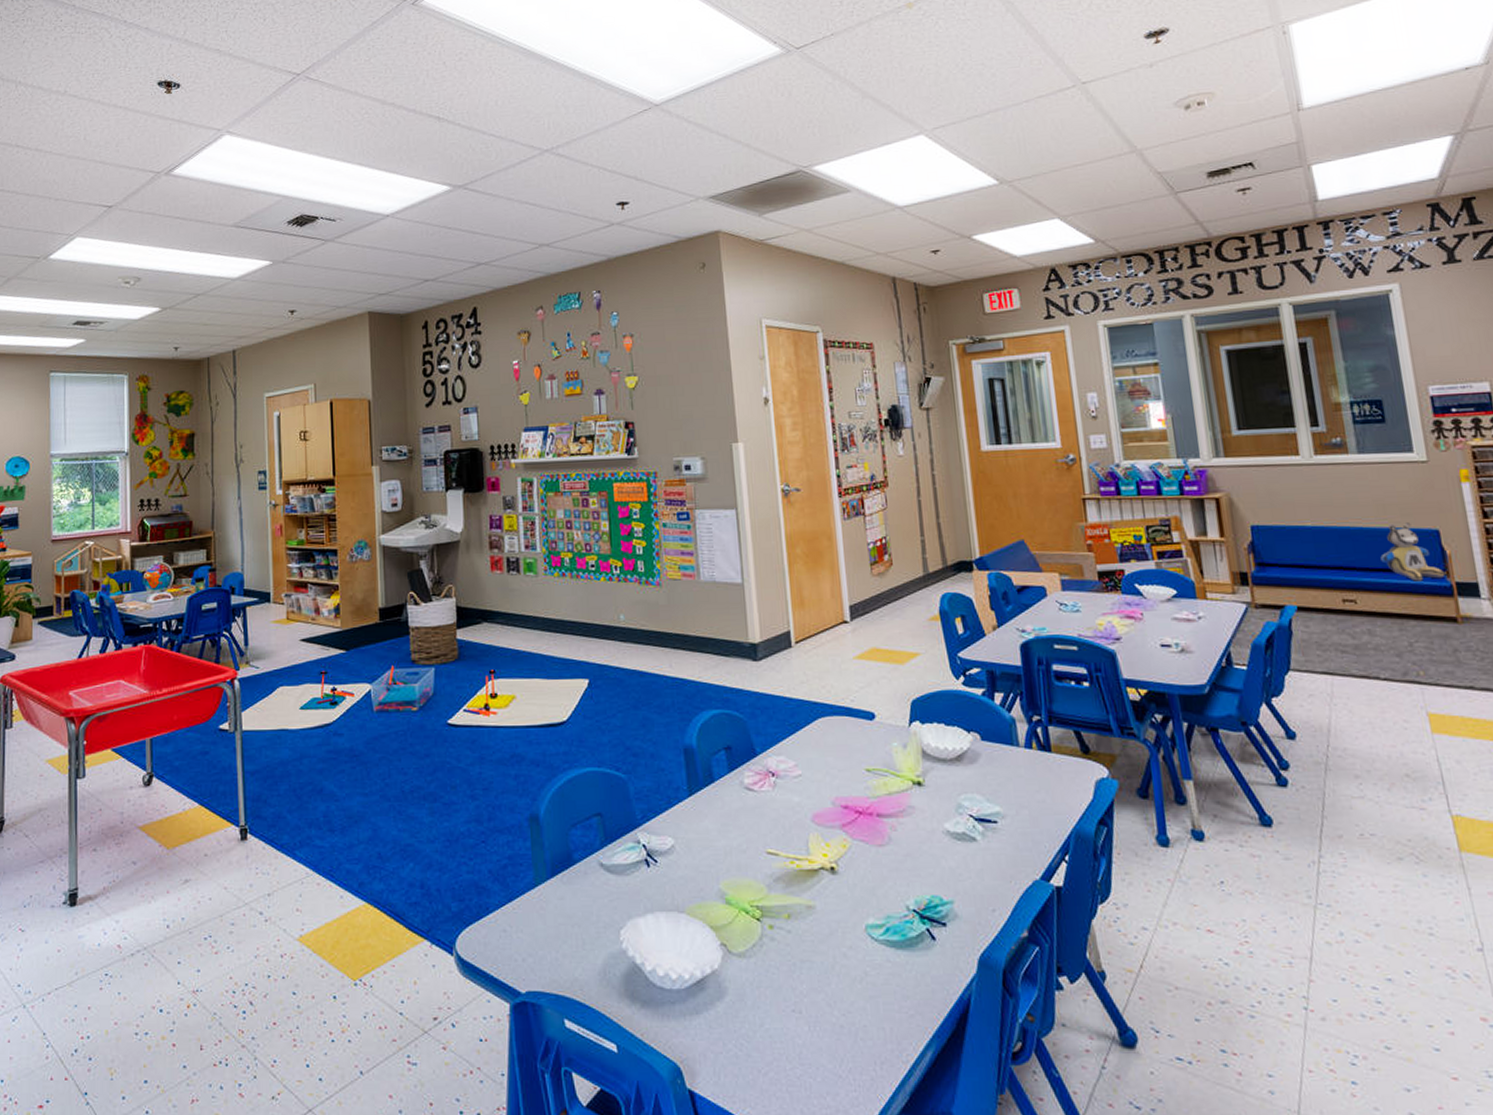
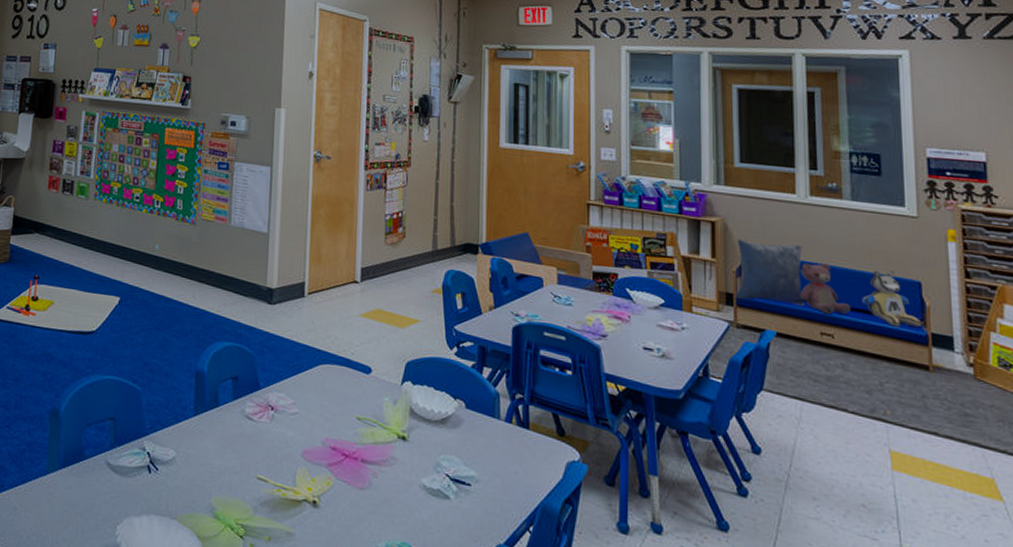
pillow: none [1244,510,1323,578] -> present [736,239,805,306]
teddy bear: none [1314,525,1371,579] -> present [800,263,851,315]

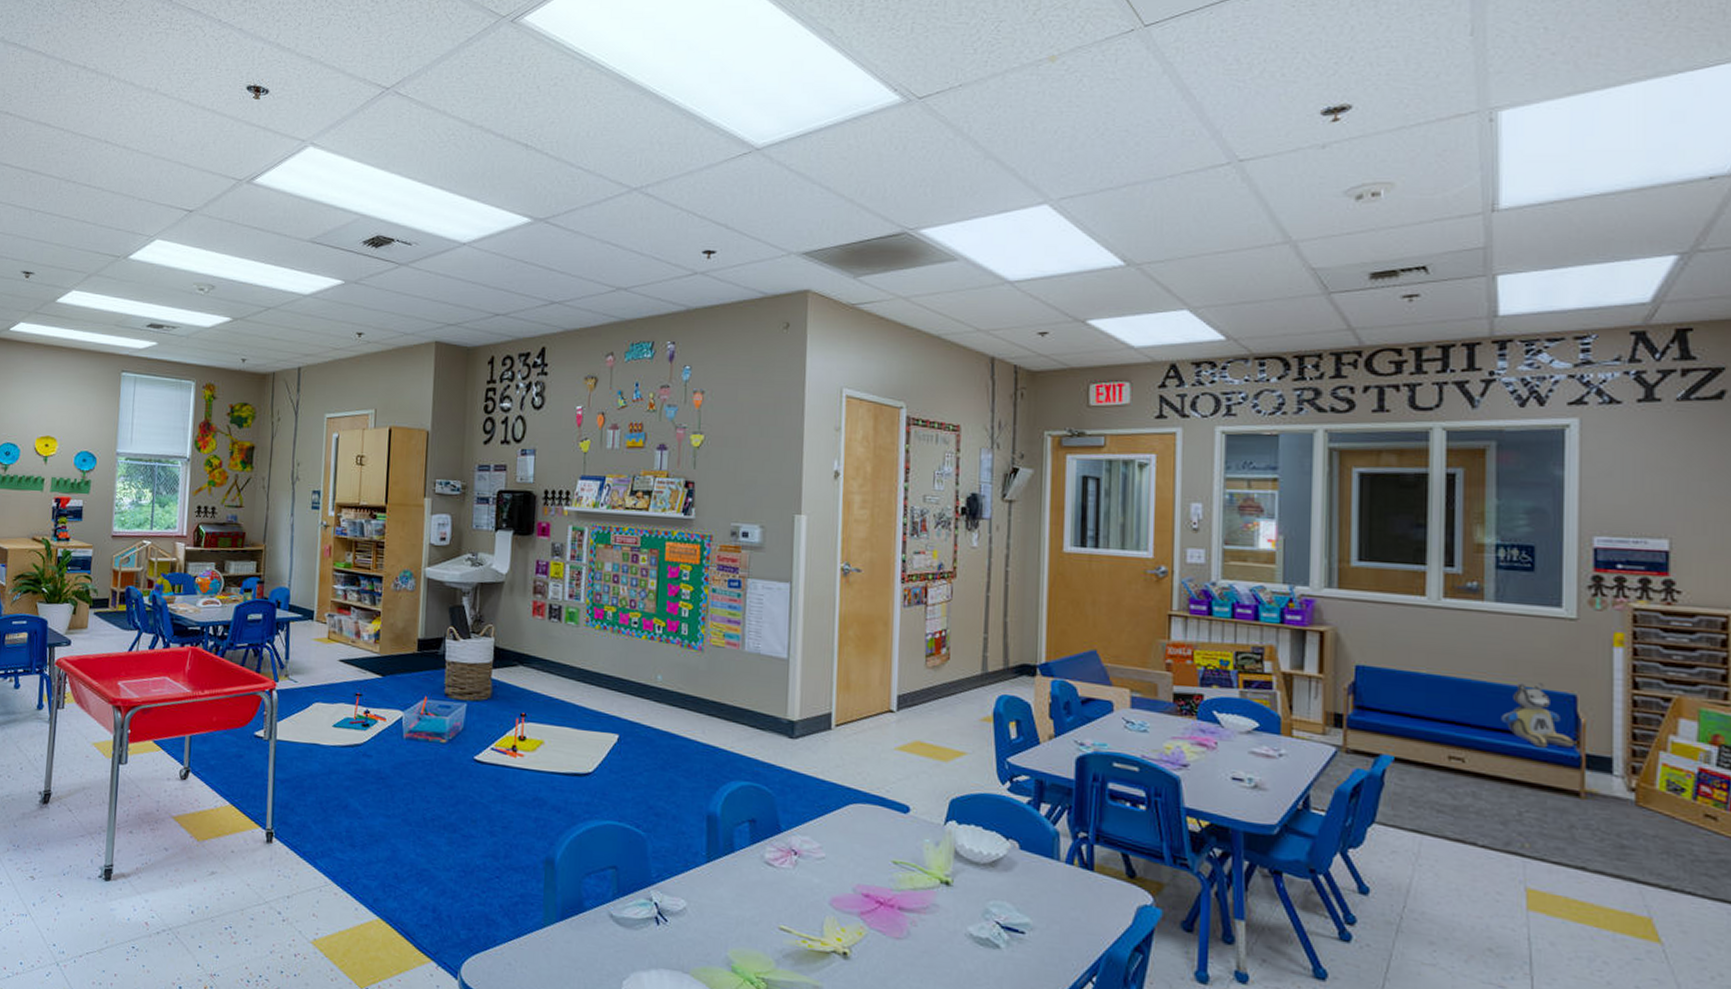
pillow: present [736,239,805,306] -> none [1347,650,1432,726]
teddy bear: present [800,263,851,315] -> none [1425,676,1488,736]

